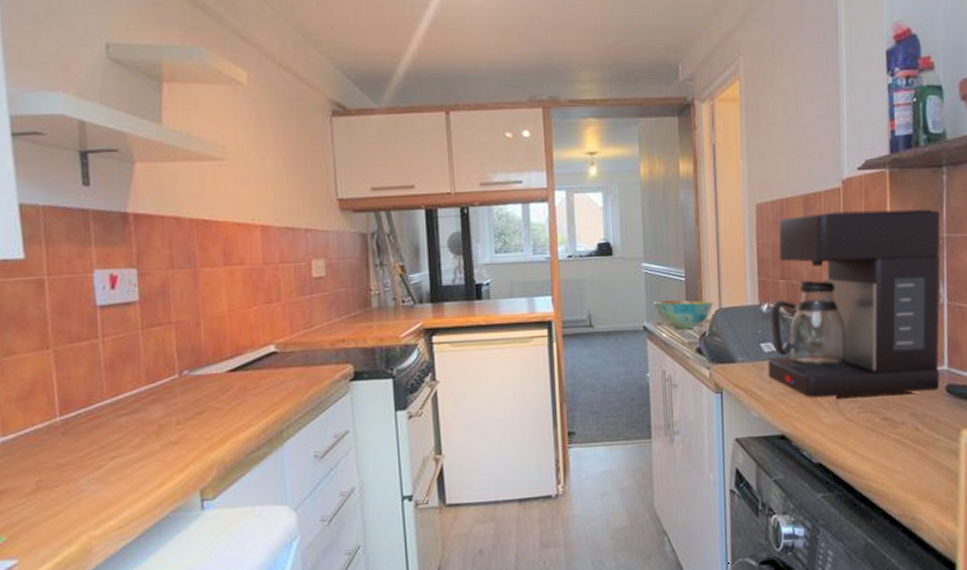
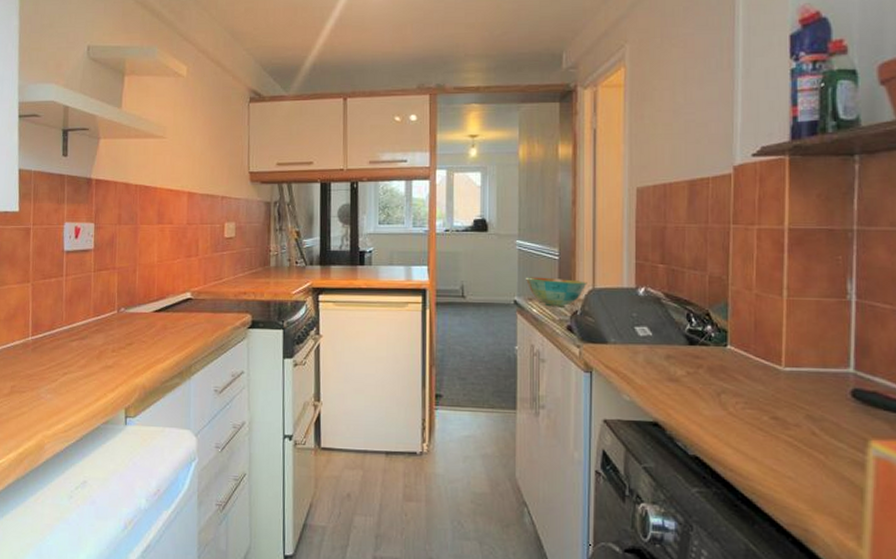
coffee maker: present [767,209,941,399] -> none [642,198,851,394]

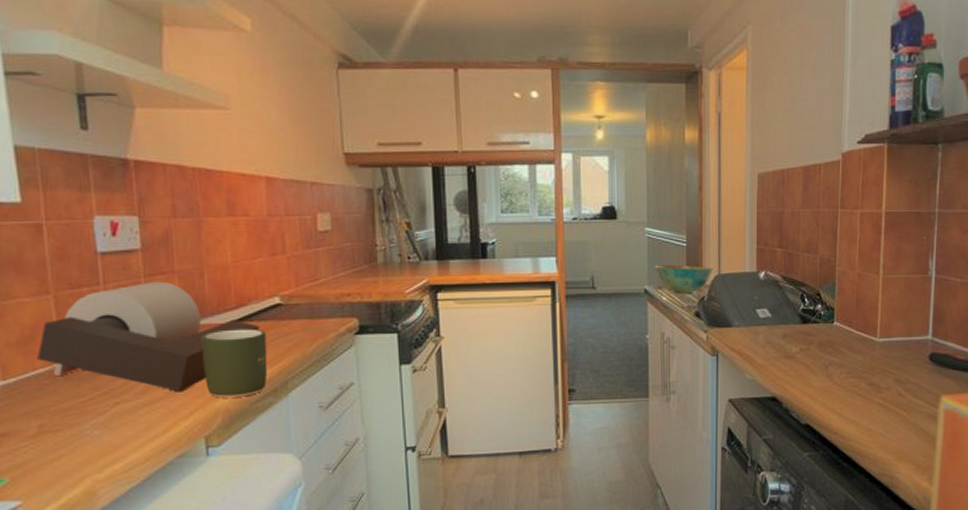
paper towel holder: none [16,275,174,368] -> present [37,281,260,392]
mug: none [129,318,178,377] -> present [201,328,268,398]

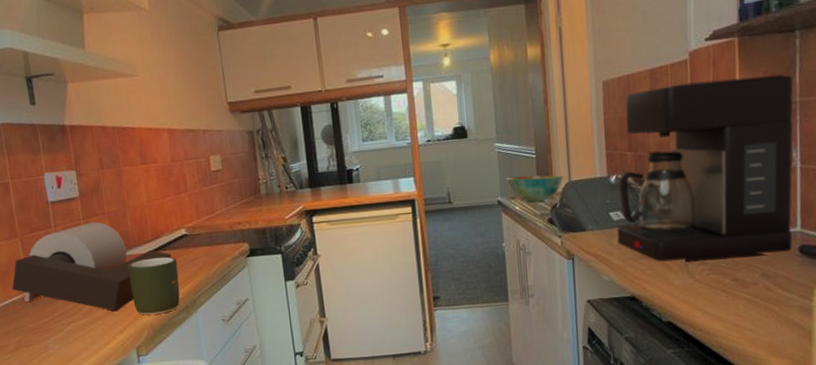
coffee maker: none [762,184,934,364] -> present [617,74,794,263]

